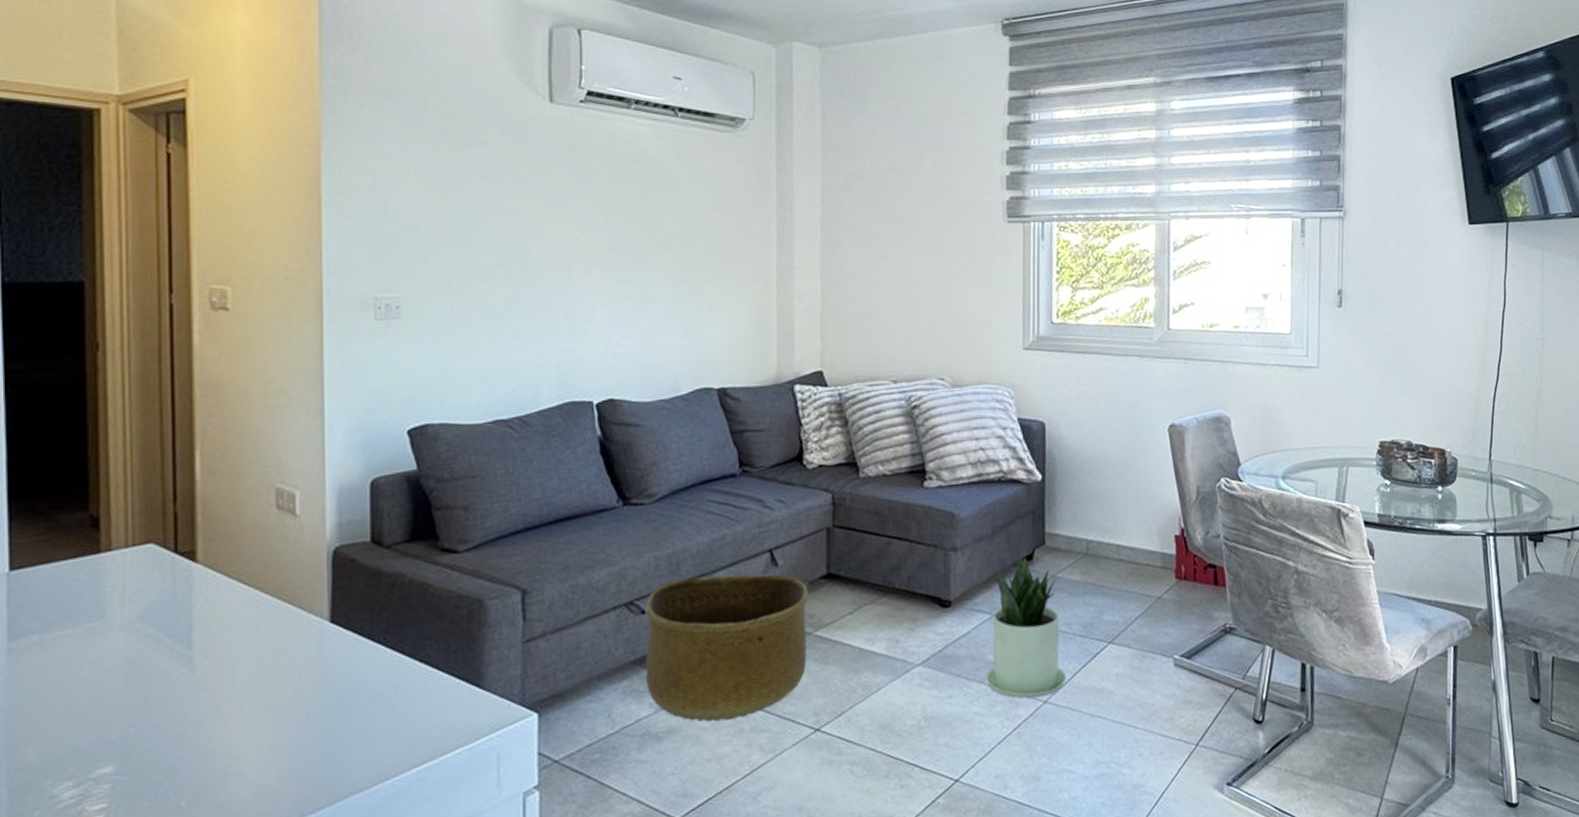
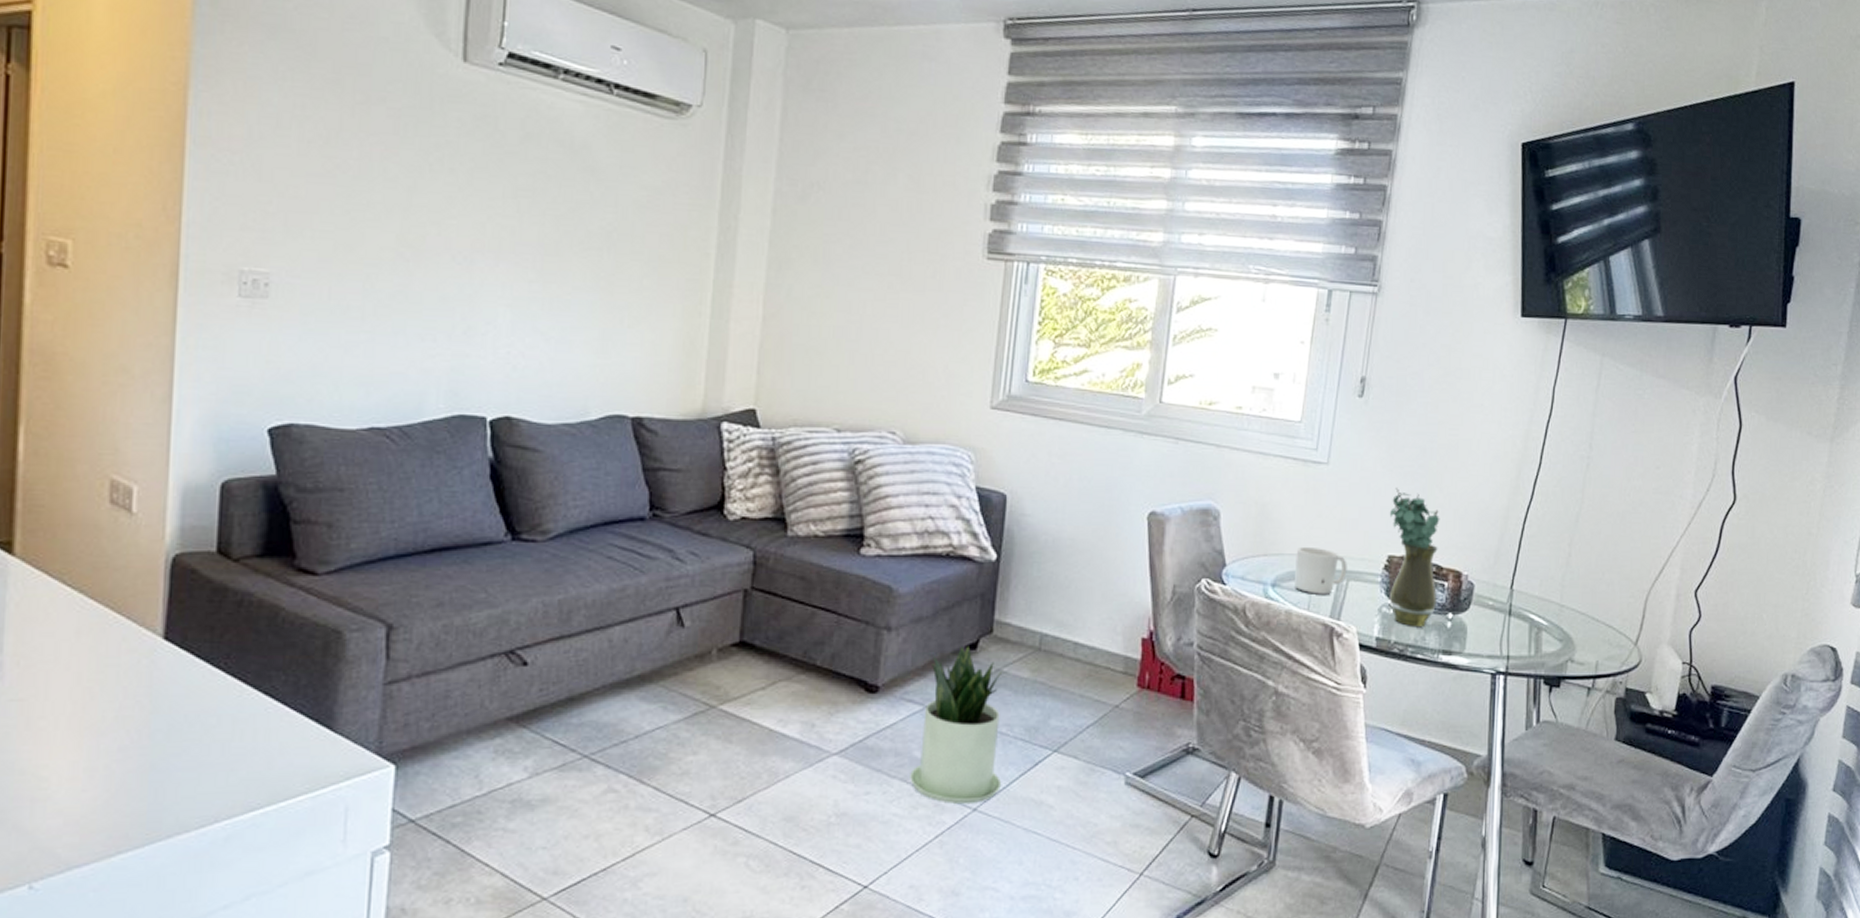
basket: present [645,574,808,722] -> none [521,630,716,794]
mug: none [1300,440,1346,482] -> present [1293,546,1347,595]
vase: none [1376,382,1427,501] -> present [1389,488,1440,626]

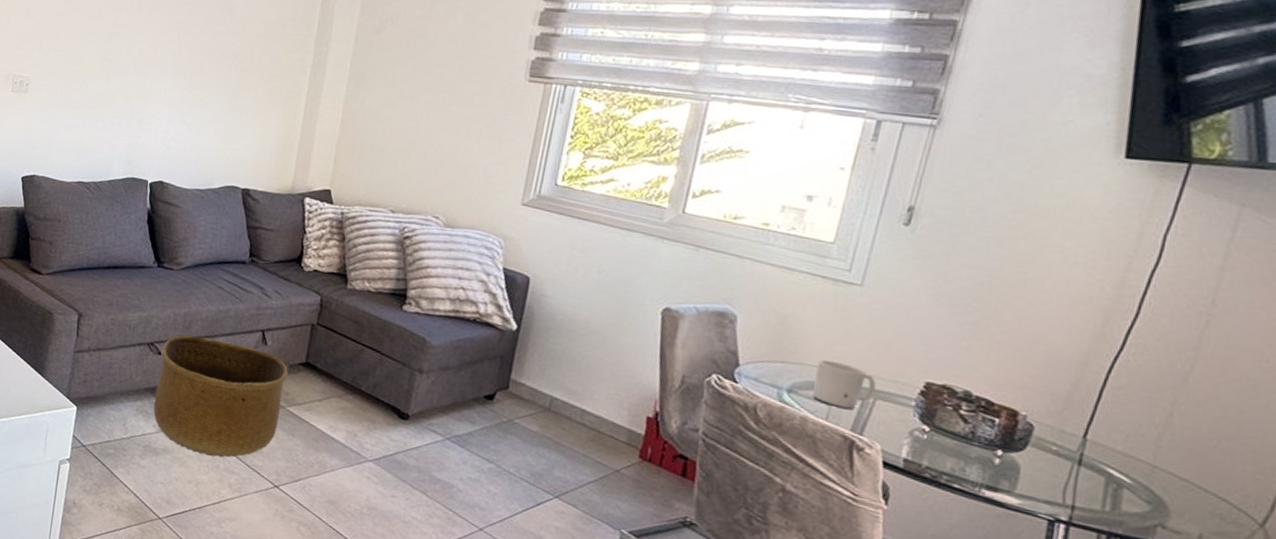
basket: none [521,630,716,794] -> present [153,335,288,458]
planter: present [910,646,1003,804] -> none [428,395,515,525]
vase: present [1389,488,1440,626] -> none [924,317,996,458]

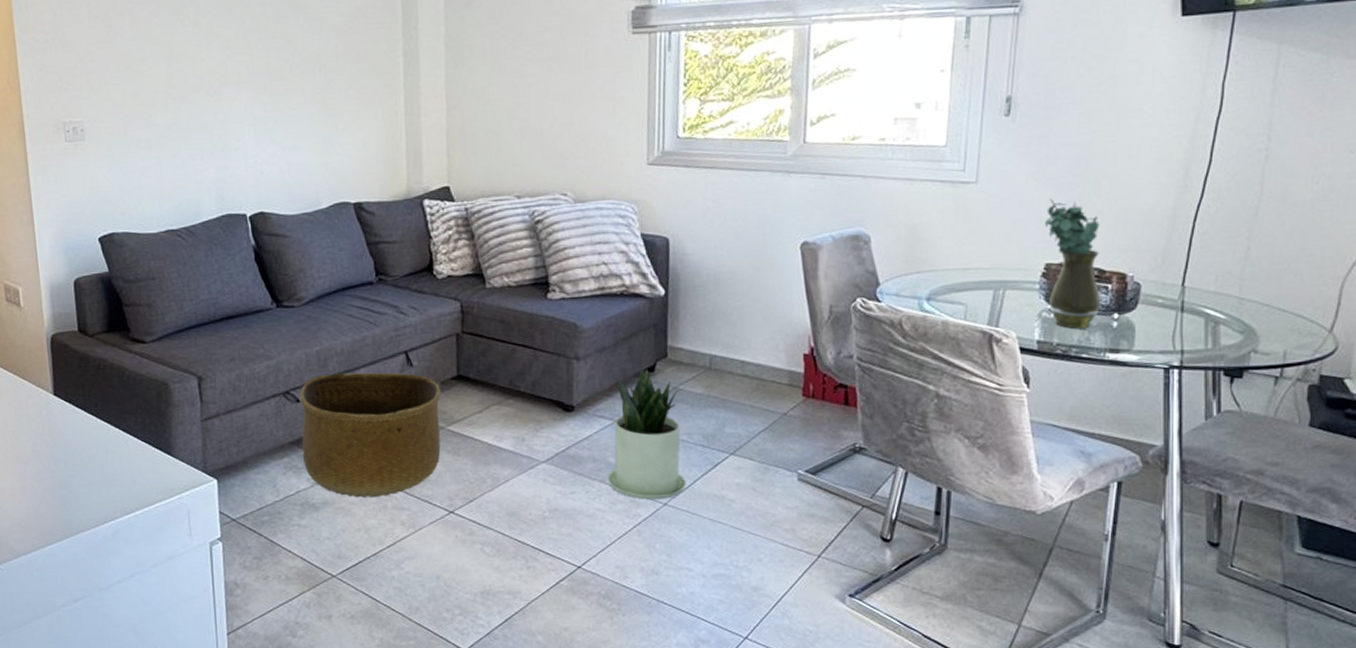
planter: none [428,395,515,525] -> present [607,369,687,500]
mug: present [812,359,876,409] -> none [948,261,1003,305]
vase: none [924,317,996,458] -> present [1044,199,1100,328]

